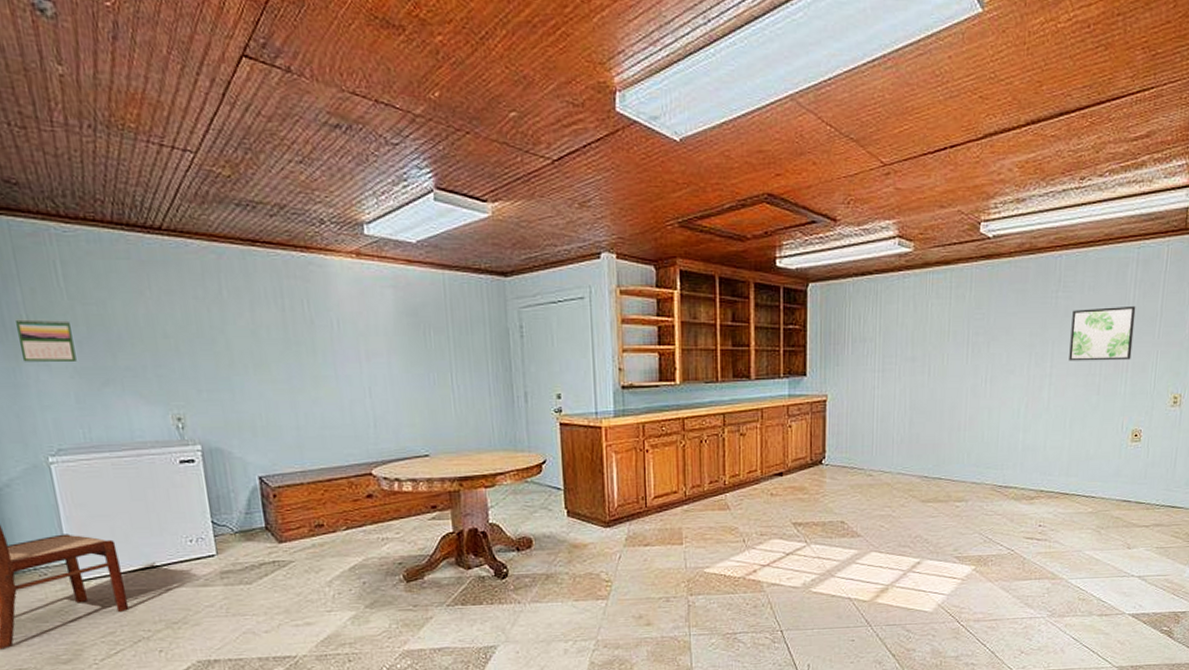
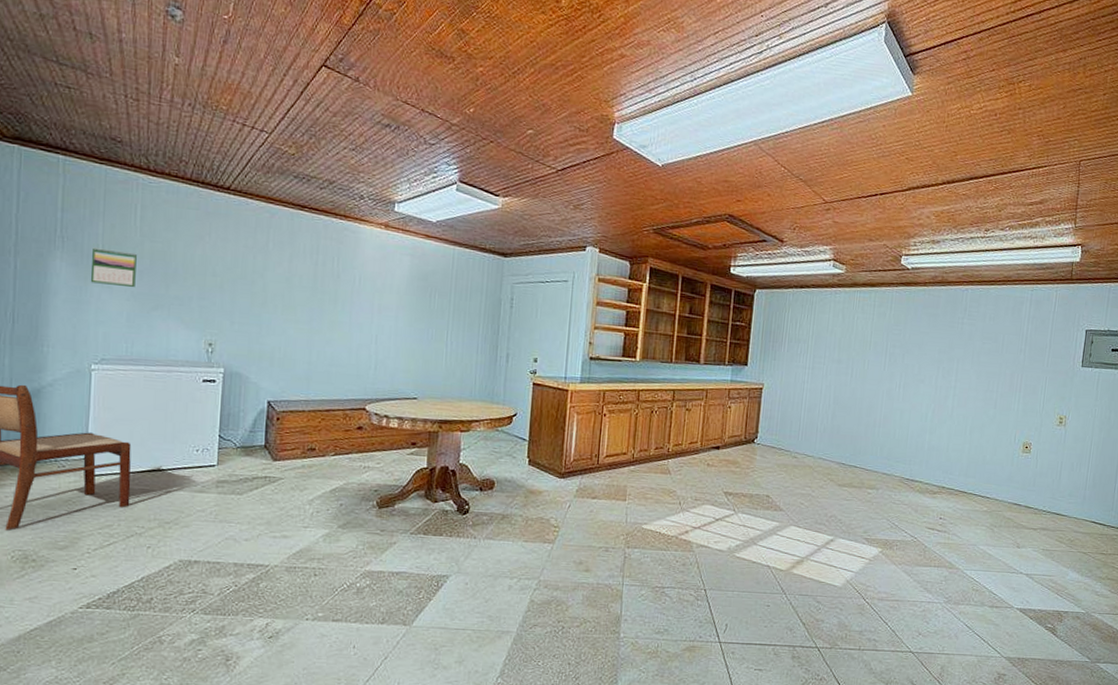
wall art: present [1069,305,1136,361] -> none [971,335,1029,382]

